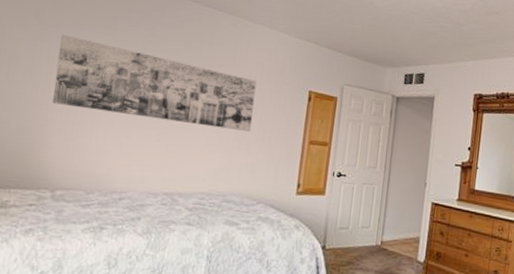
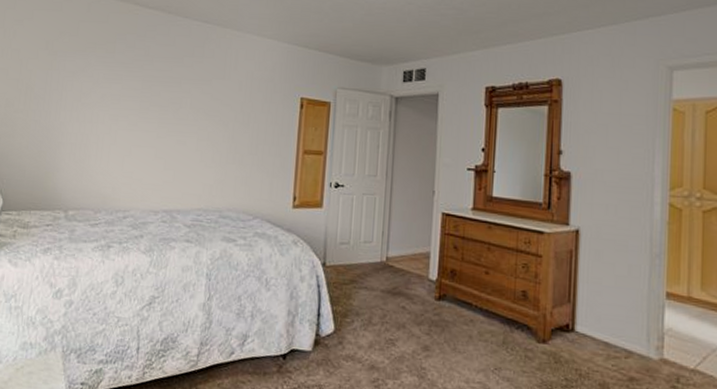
wall art: present [52,34,257,132] -> none [63,61,247,144]

